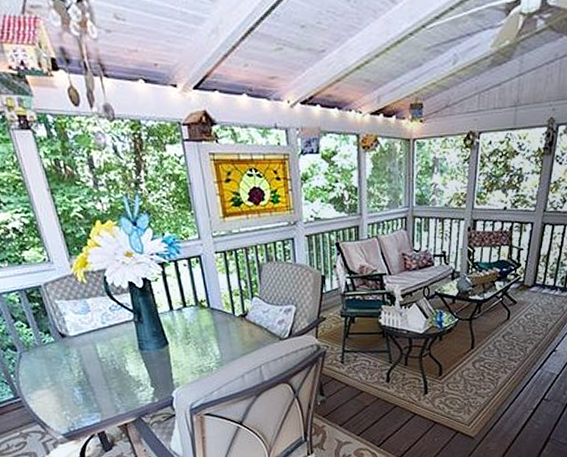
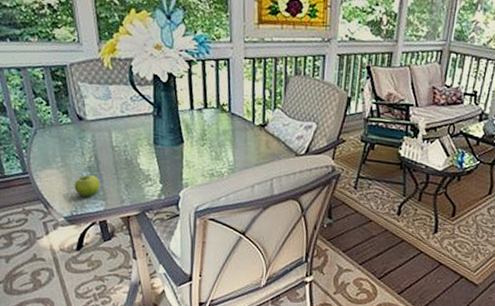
fruit: none [67,388,93,412] -> present [74,174,100,197]

